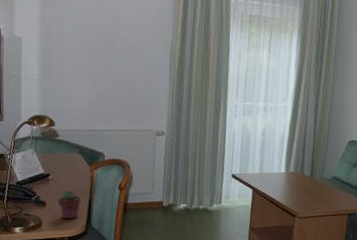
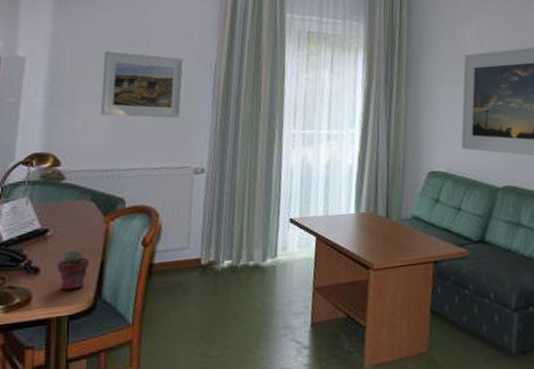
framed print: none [81,32,147,90] -> present [100,50,185,118]

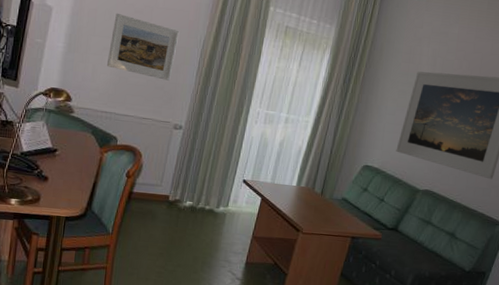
potted succulent: present [57,249,89,291] -> none [61,168,85,199]

